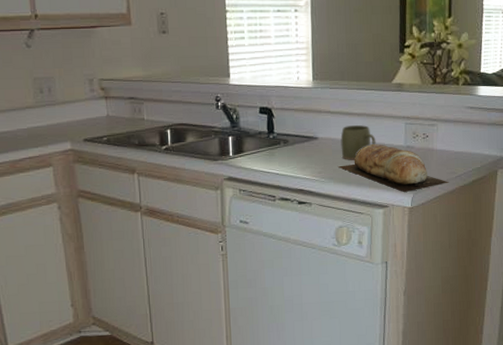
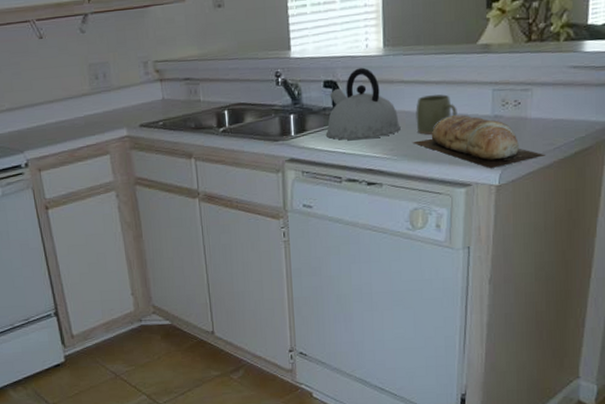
kettle: none [261,97,328,163] -> present [325,67,401,140]

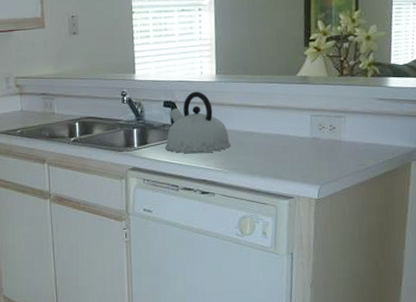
bread loaf: present [413,114,547,168] -> none [242,136,359,183]
mug: present [415,94,458,135] -> none [244,117,281,151]

